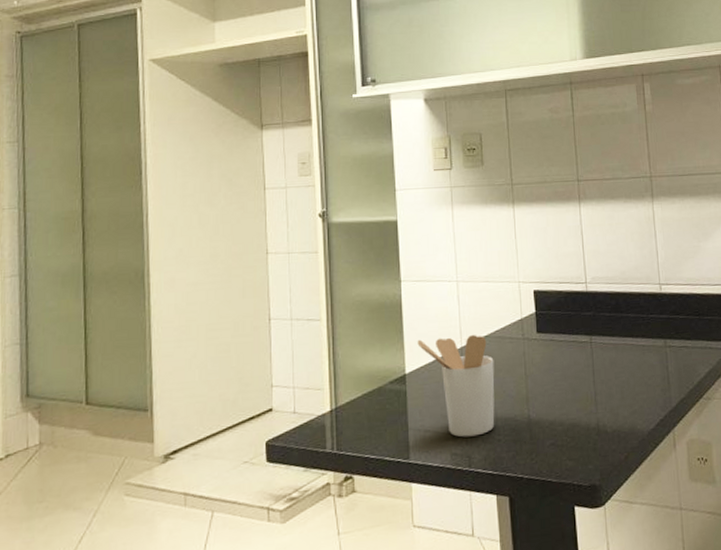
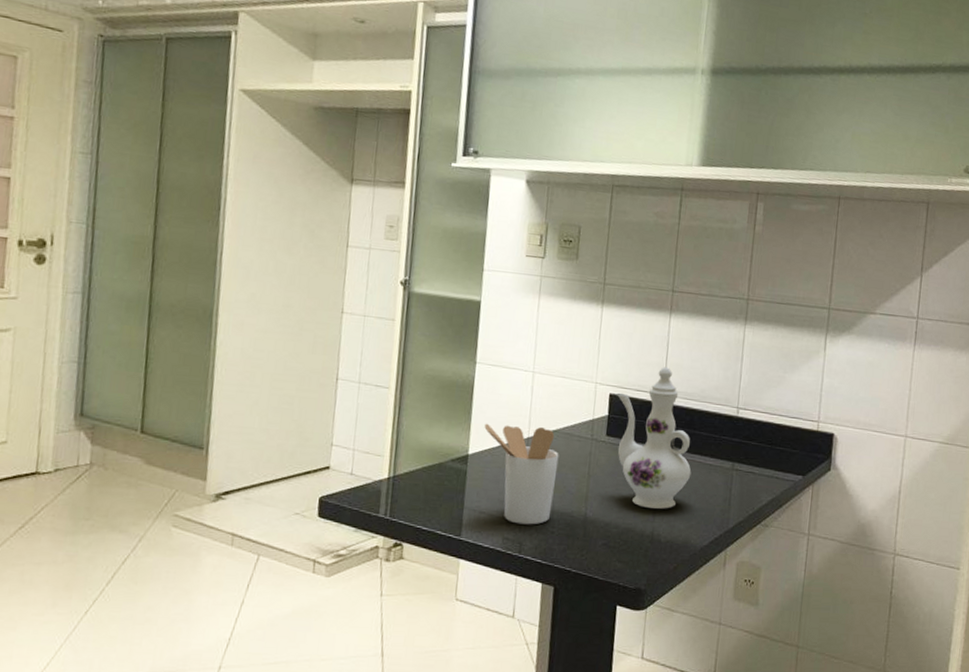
ewer: none [540,255,626,400] -> present [616,367,692,509]

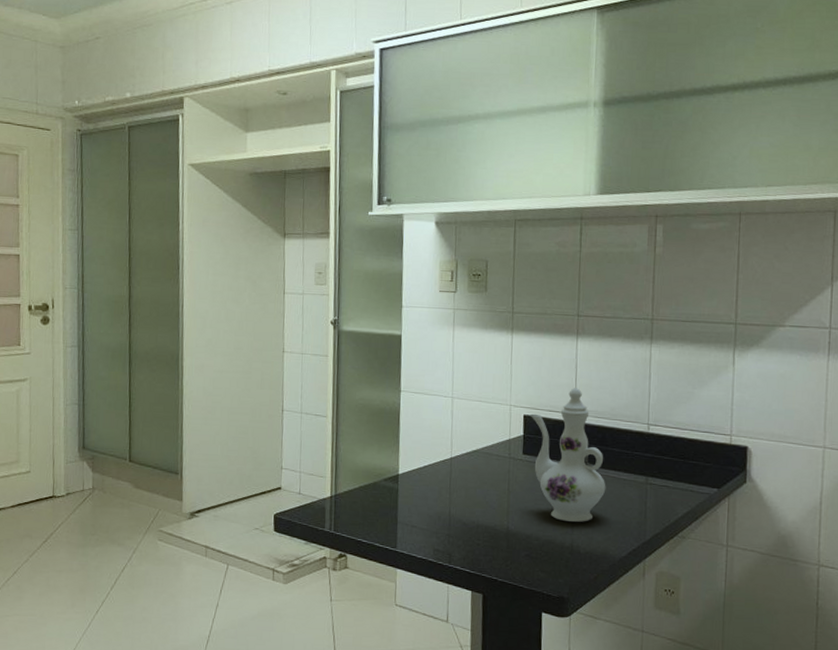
utensil holder: present [484,423,559,525] -> none [411,445,480,538]

